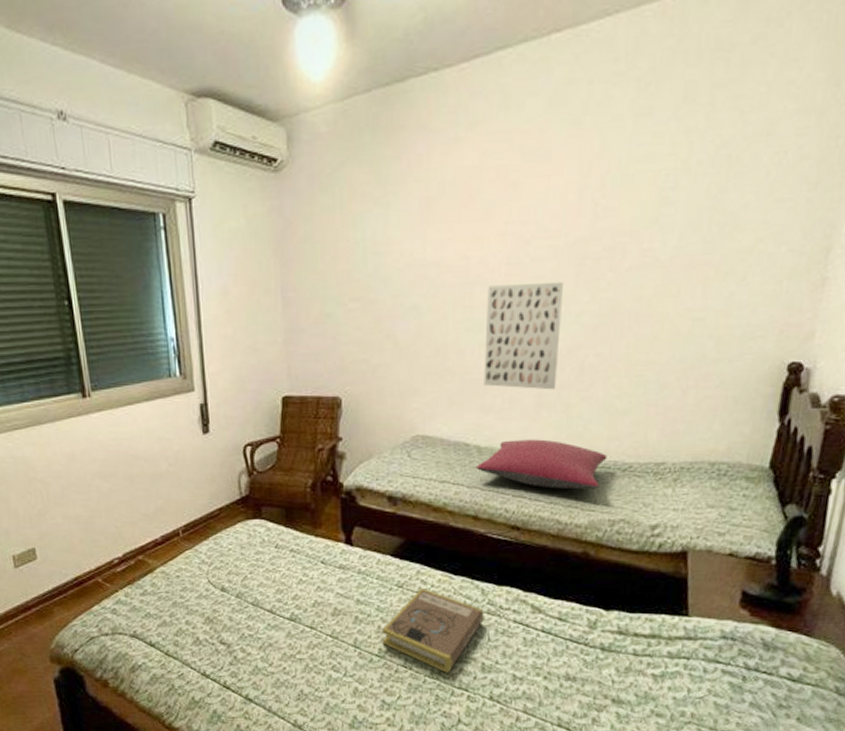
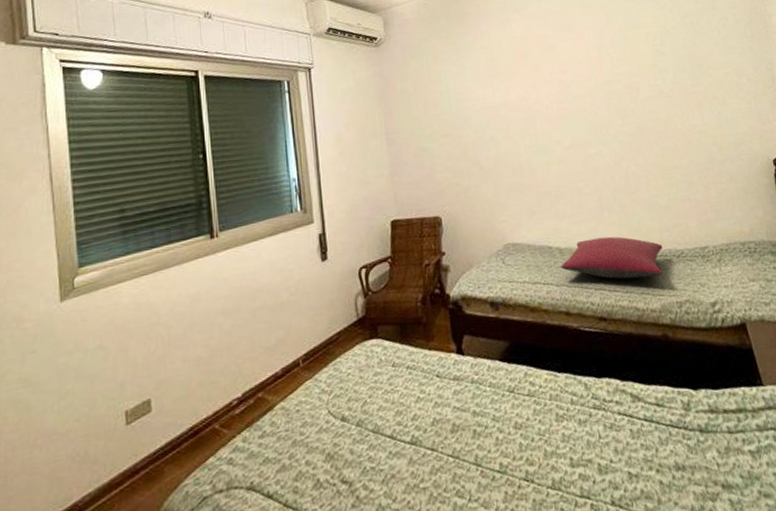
book: present [382,587,484,673] -> none [500,389,592,481]
wall art: present [483,281,565,390] -> none [545,112,611,197]

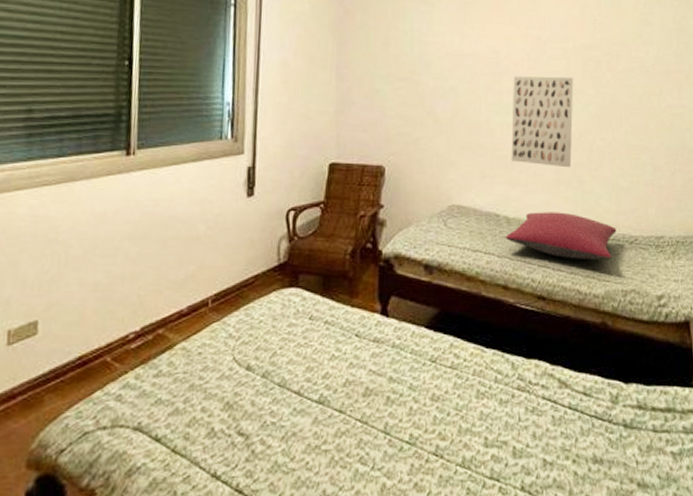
wall art: none [545,112,611,197] -> present [511,76,574,168]

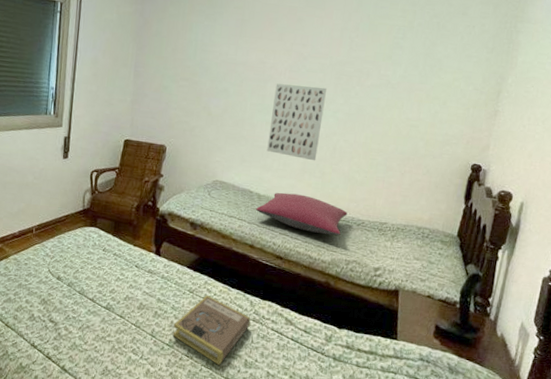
book: none [413,362,514,461] -> present [172,294,251,365]

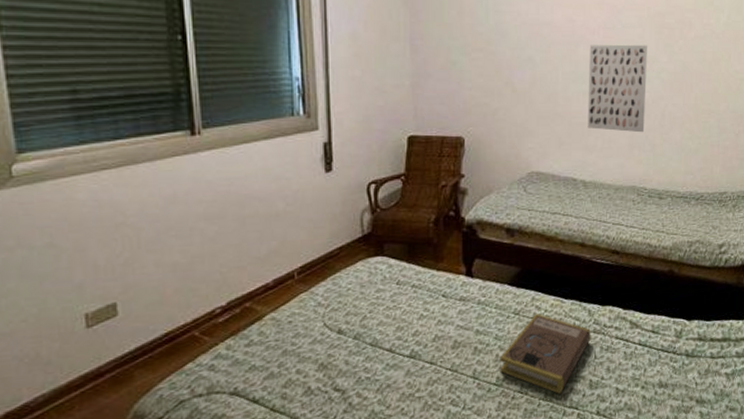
pillow: present [255,192,348,236] -> none [582,174,685,217]

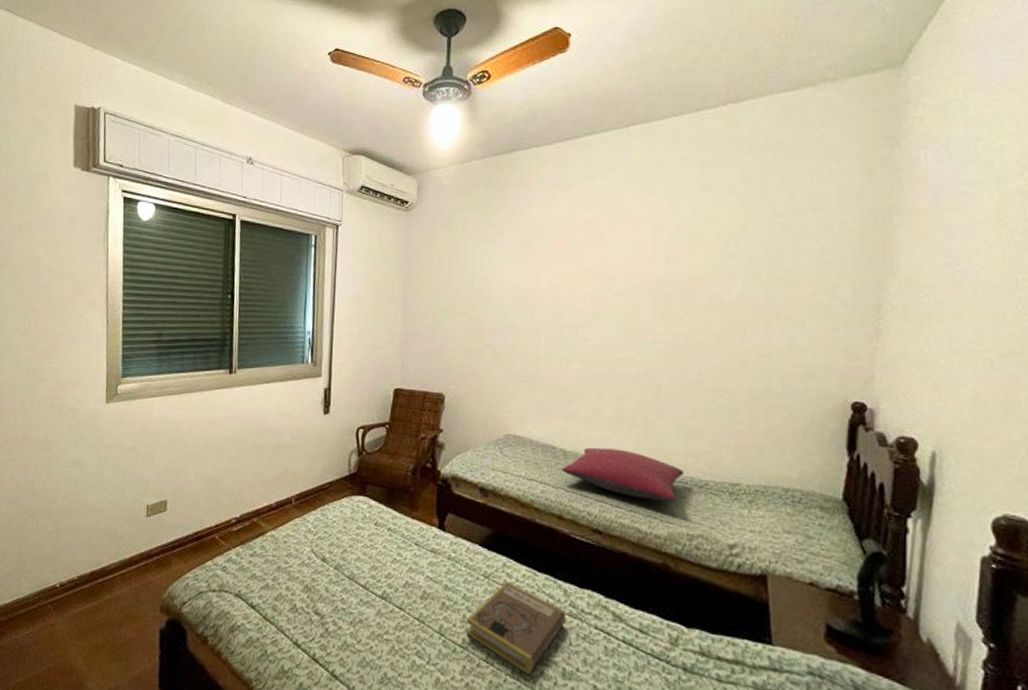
pillow: none [582,174,685,217] -> present [561,447,684,502]
wall art: present [587,44,648,133] -> none [570,312,642,406]

